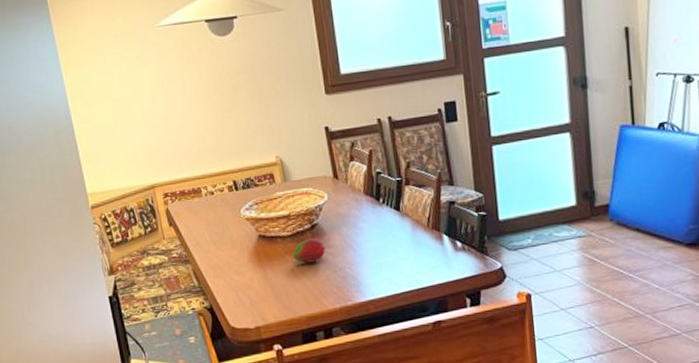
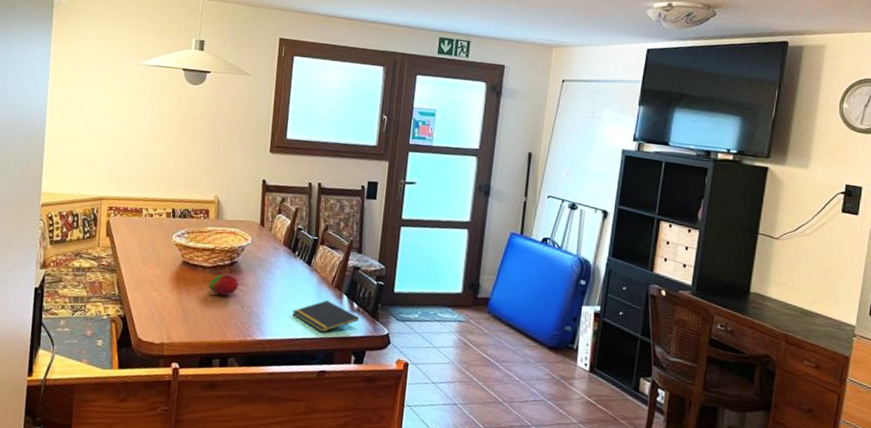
notepad: none [390,245,467,281] -> present [292,300,360,333]

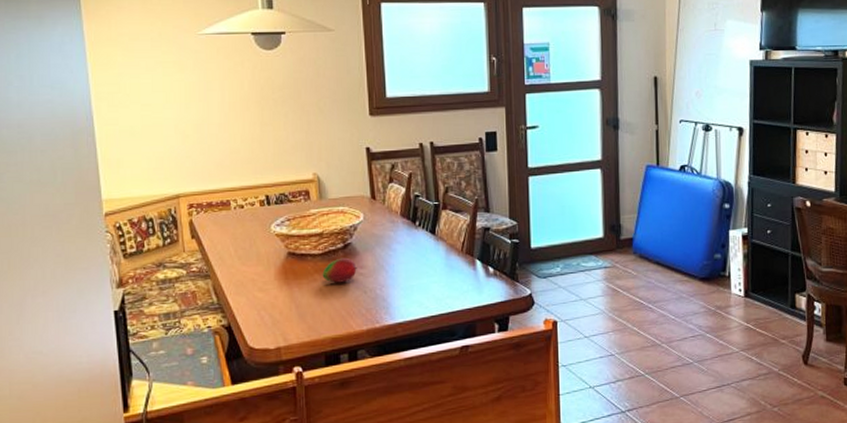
notepad: present [292,300,360,333] -> none [421,269,498,305]

